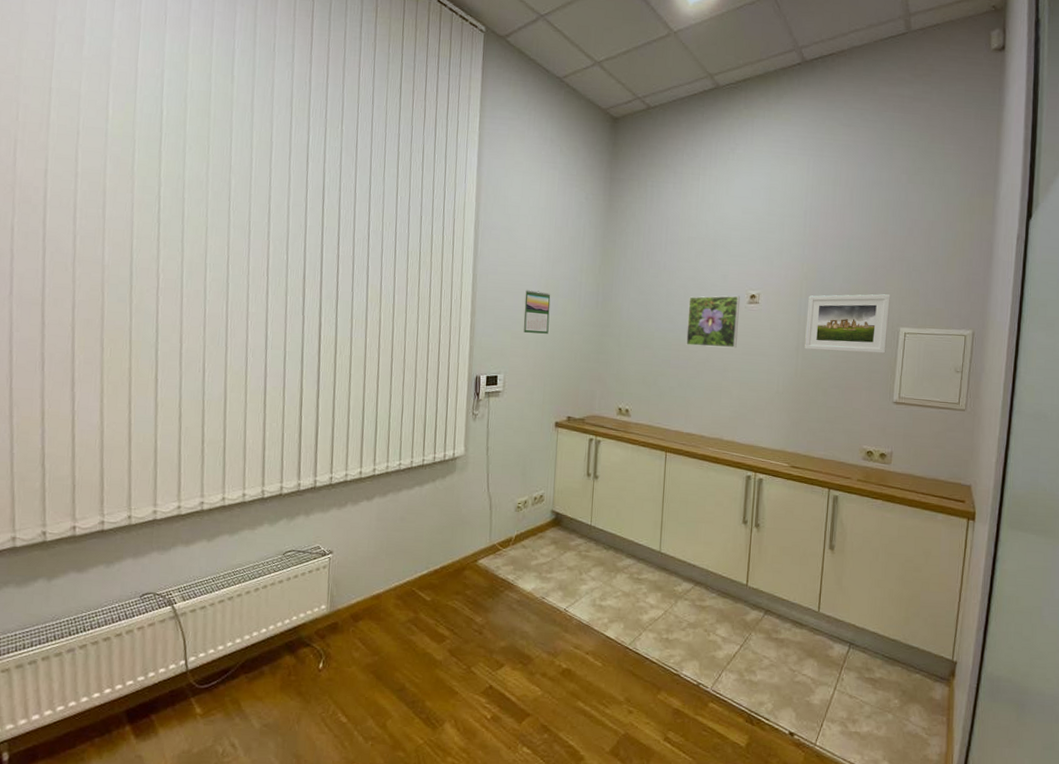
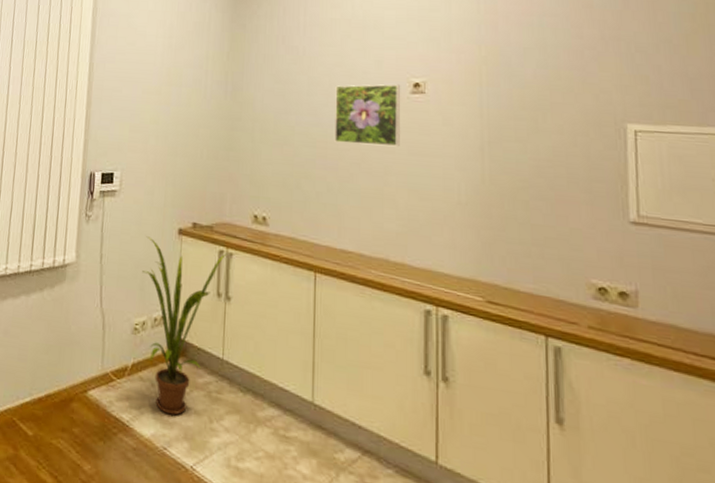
calendar: present [523,290,551,334] -> none [142,79,173,127]
house plant: none [524,430,596,572] -> present [142,236,227,416]
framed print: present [805,294,891,354] -> none [491,81,610,157]

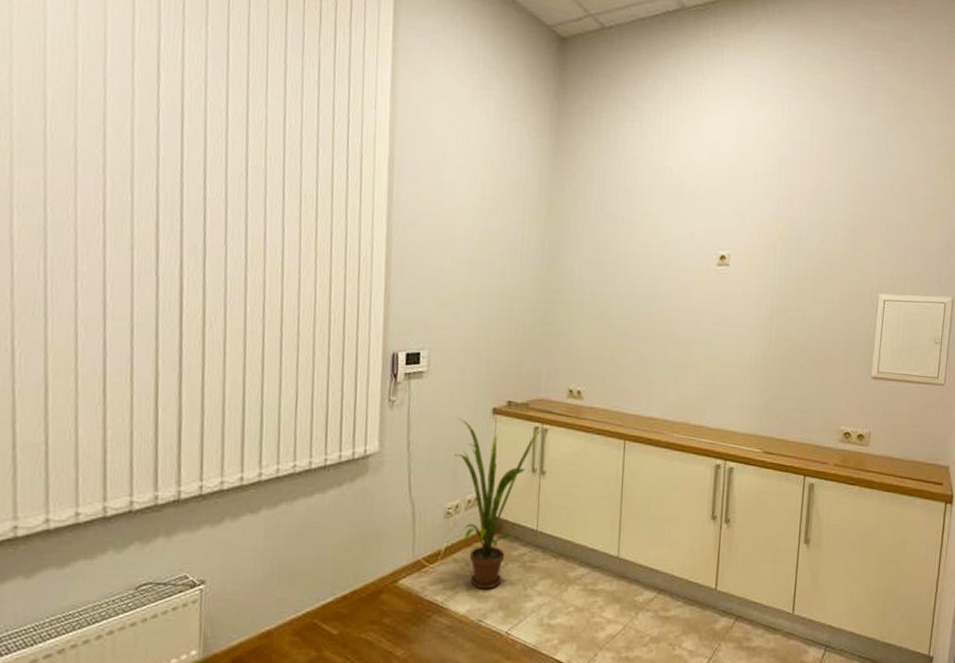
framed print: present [334,84,400,147] -> none [647,256,708,318]

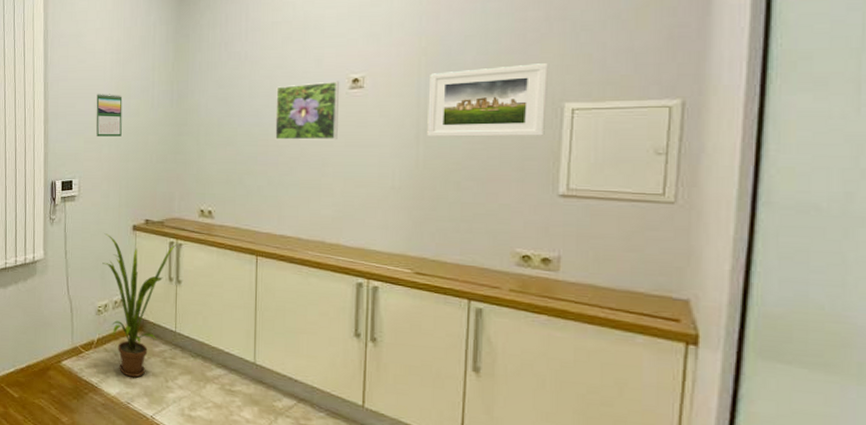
calendar: none [451,246,486,301] -> present [95,94,123,137]
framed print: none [647,256,708,318] -> present [275,81,339,140]
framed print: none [779,256,871,323] -> present [427,63,549,137]

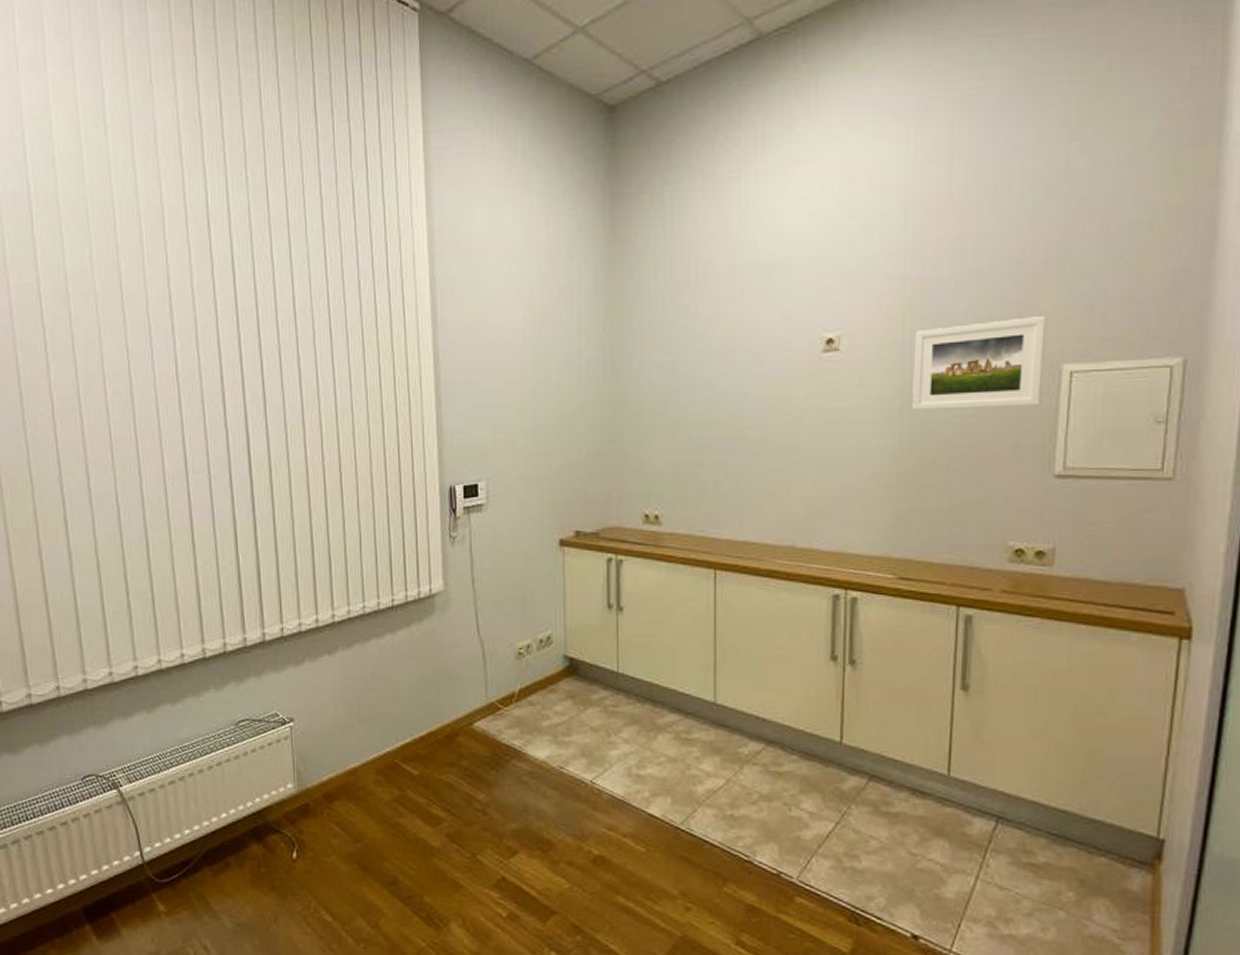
calendar: present [95,94,123,137] -> none [505,365,541,423]
house plant: present [102,233,177,378] -> none [521,552,617,735]
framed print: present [275,81,339,140] -> none [735,342,810,420]

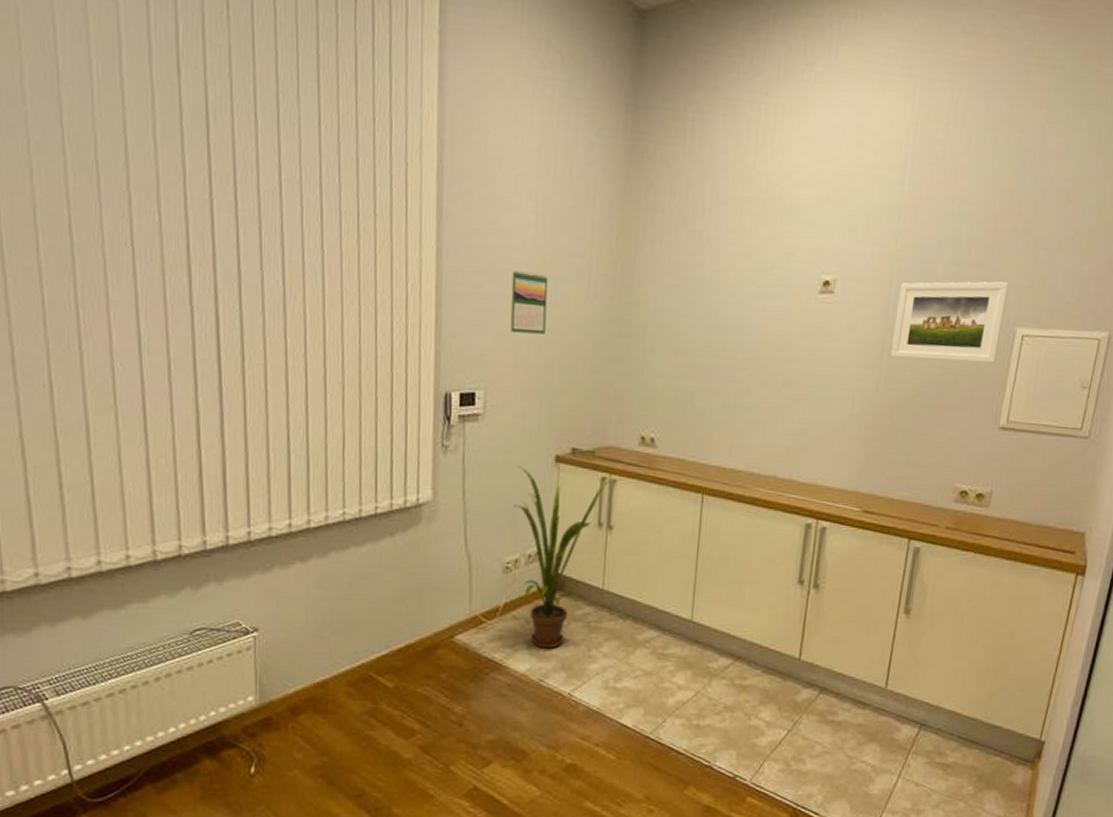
calendar: none [505,365,541,423] -> present [509,271,549,334]
house plant: none [521,552,617,735] -> present [513,466,610,649]

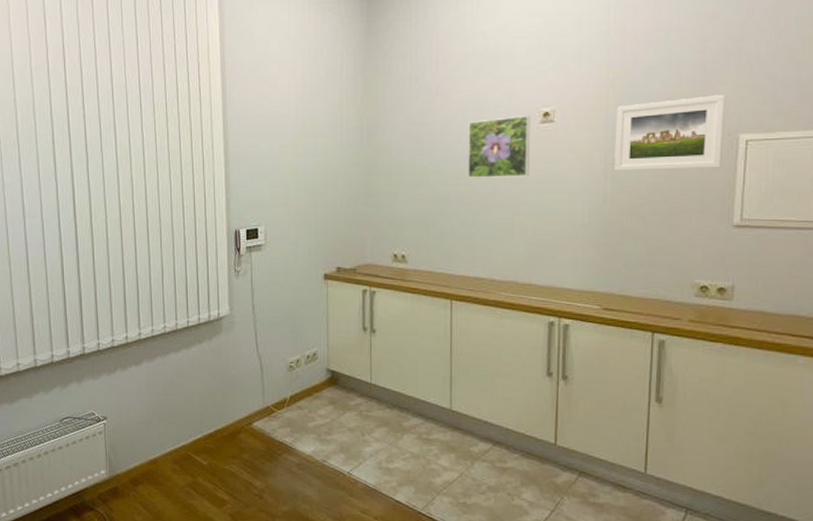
calendar: present [509,271,549,334] -> none [281,132,309,179]
house plant: present [513,466,610,649] -> none [293,284,370,434]
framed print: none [734,281,809,356] -> present [468,115,530,178]

